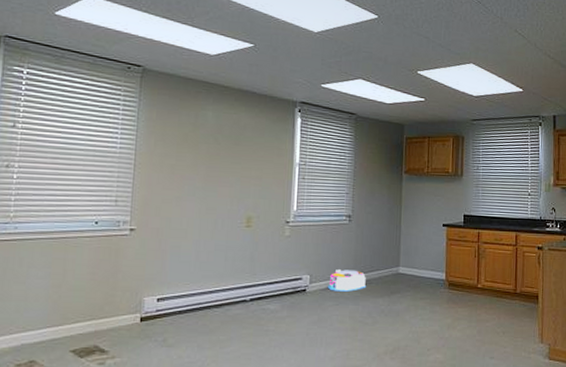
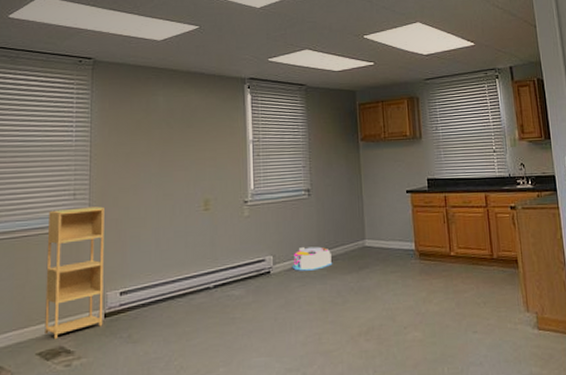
shelving unit: none [79,214,146,339] -> present [45,206,104,340]

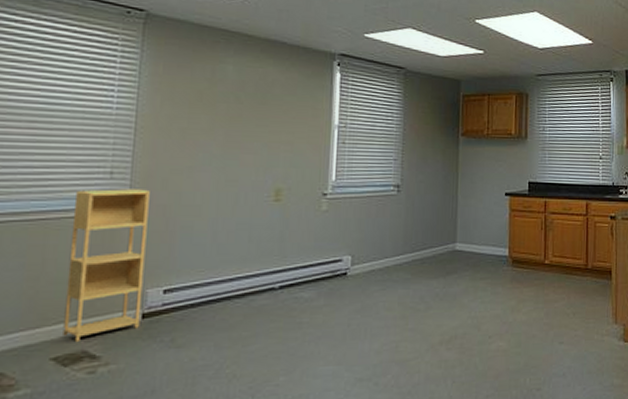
storage bin: present [292,246,333,271] -> none [372,248,419,274]

